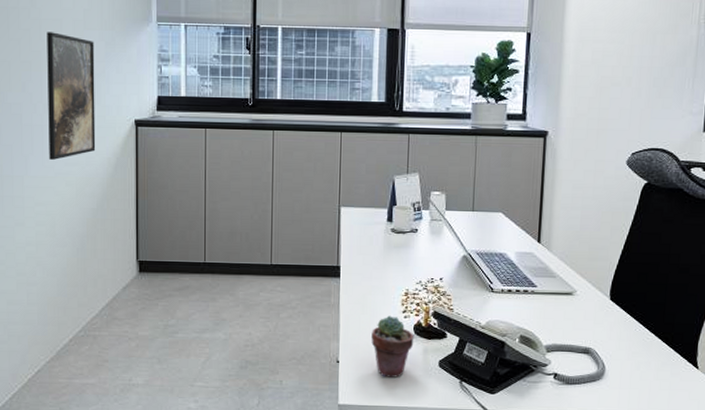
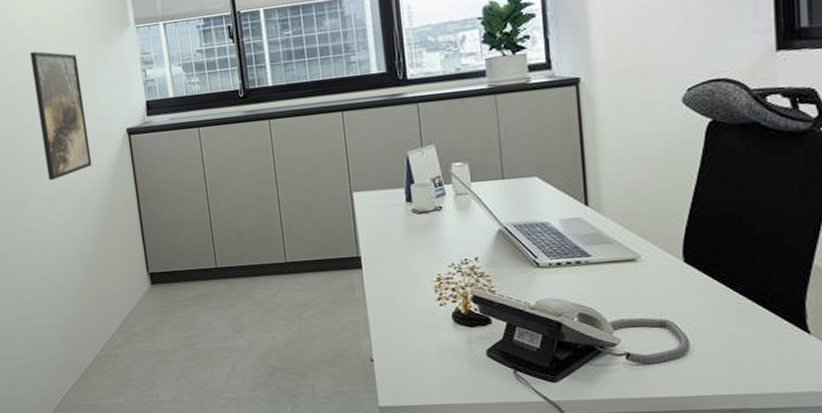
potted succulent: present [371,315,414,378] -> none [405,305,455,373]

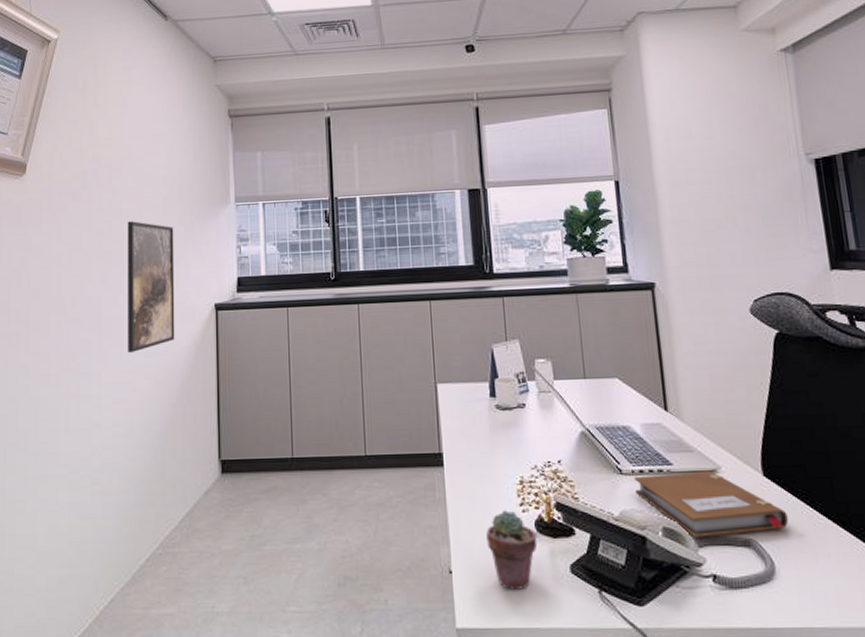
potted succulent: none [405,305,455,373] -> present [486,510,538,590]
notebook: none [551,259,706,321] -> present [634,470,789,537]

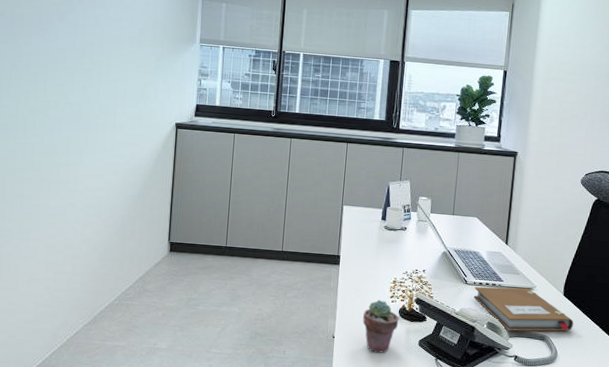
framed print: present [128,221,175,352] -> none [101,46,146,153]

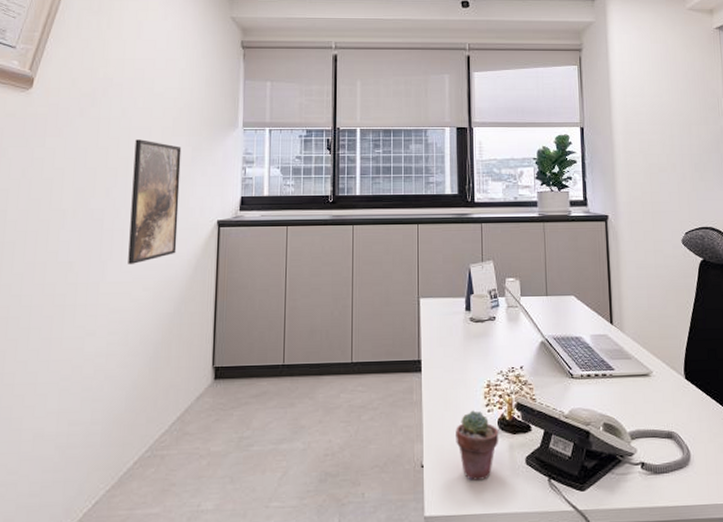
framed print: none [101,46,146,153] -> present [128,139,182,264]
notebook: present [473,286,574,331] -> none [582,374,702,431]

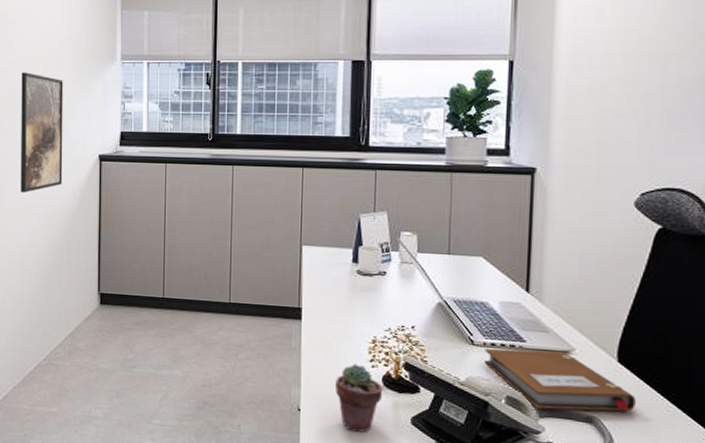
notebook: none [582,374,702,431] -> present [484,348,636,412]

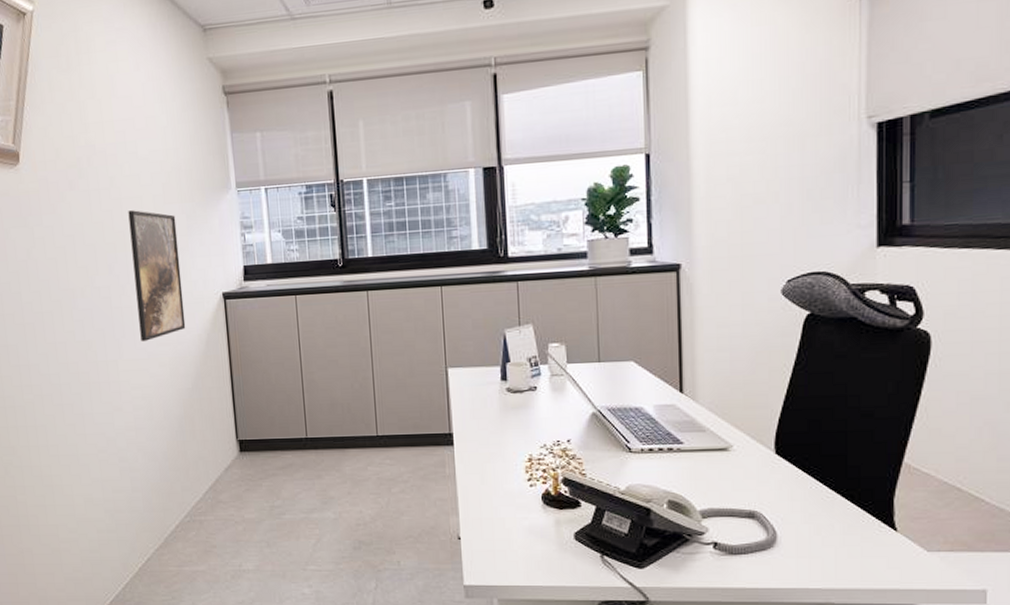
potted succulent: present [335,363,383,432] -> none [494,485,544,554]
notebook: present [484,348,636,412] -> none [643,449,796,509]

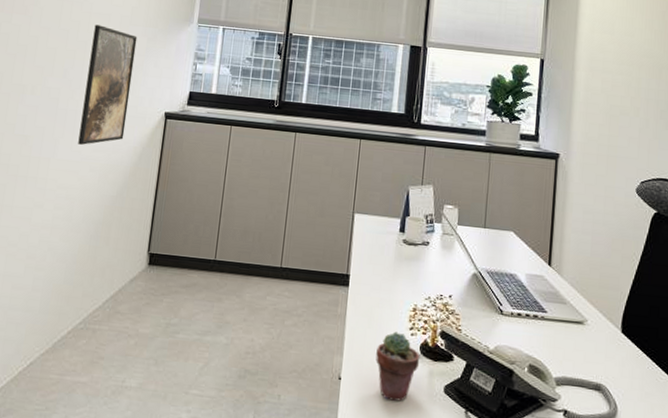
potted succulent: none [494,485,544,554] -> present [375,331,420,401]

